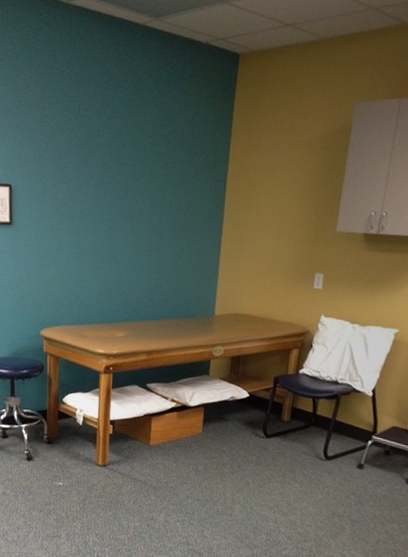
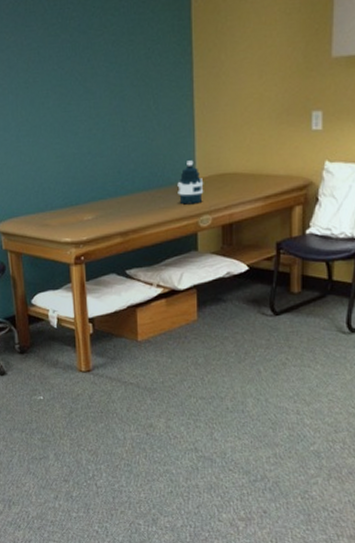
water bottle: none [198,299,221,336] -> present [177,160,204,205]

